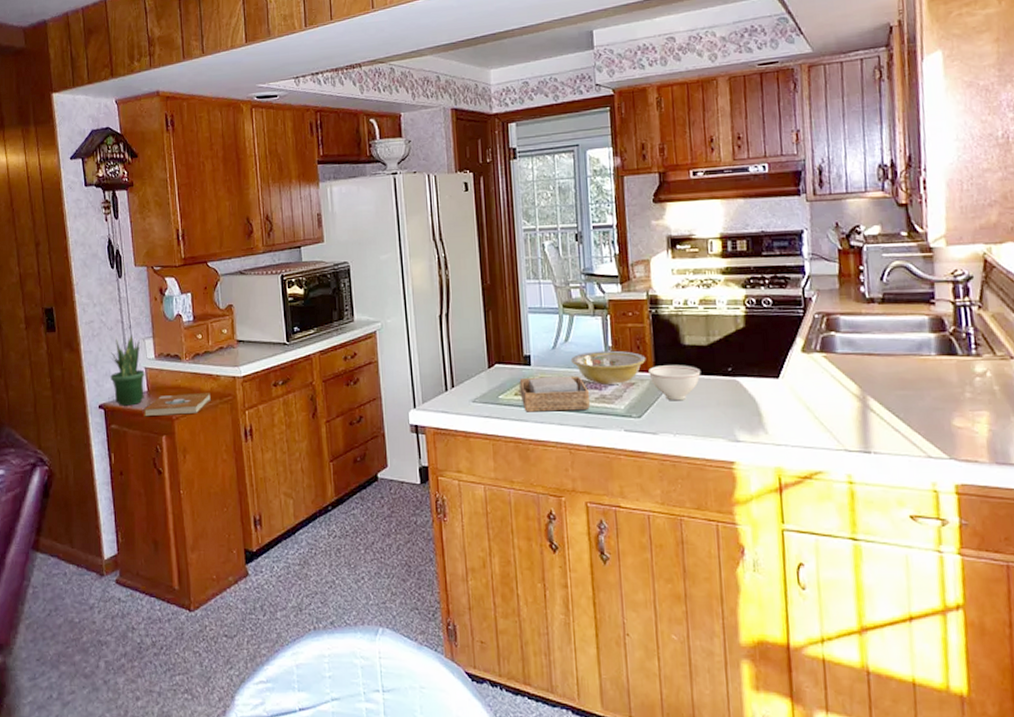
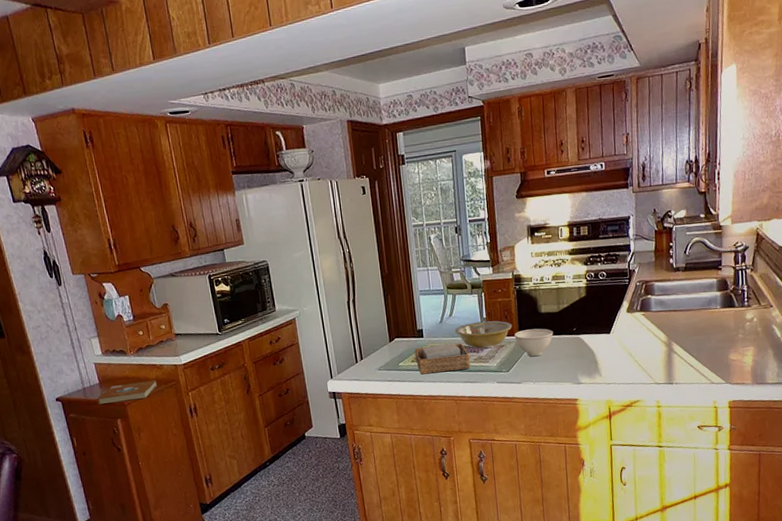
planter: present [110,335,145,406] -> none [60,336,97,398]

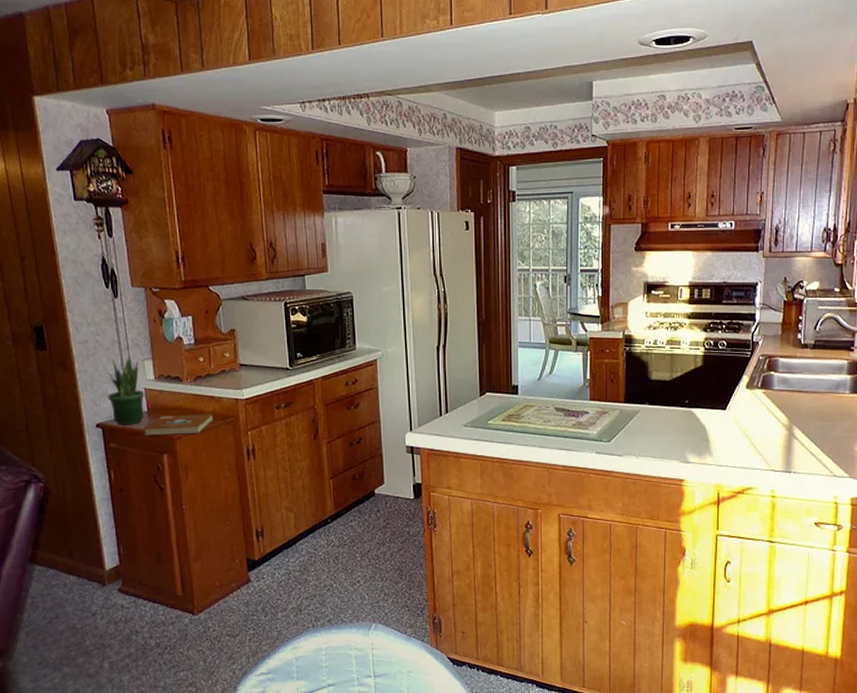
planter: none [60,336,97,398] -> present [107,356,145,425]
napkin holder: present [414,343,470,375] -> none [507,404,567,436]
ceramic bowl: present [454,320,513,349] -> none [553,382,618,413]
bowl: present [514,328,554,357] -> none [619,397,663,428]

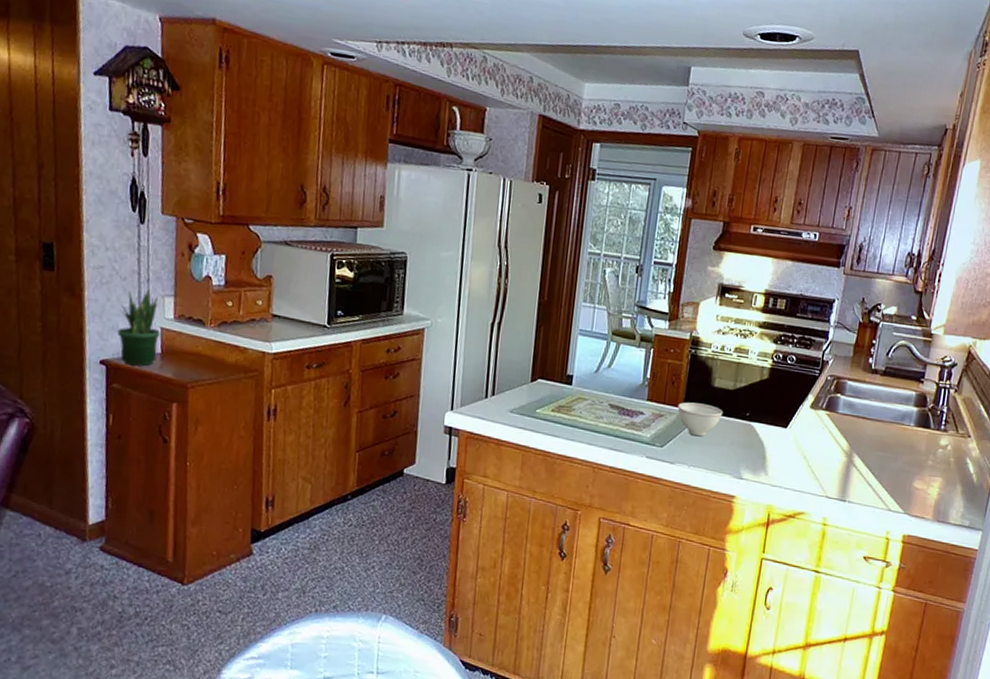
book: present [143,414,213,436] -> none [153,360,235,385]
bowl: none [619,397,663,428] -> present [677,402,723,437]

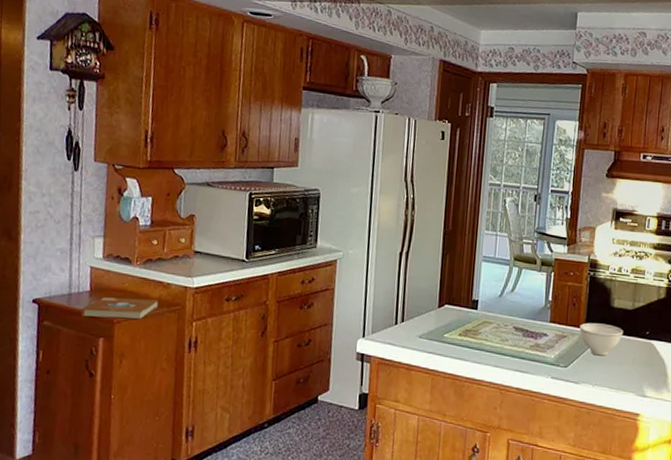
planter: present [117,288,160,366] -> none [50,231,90,304]
book: none [153,360,235,385] -> present [81,297,158,320]

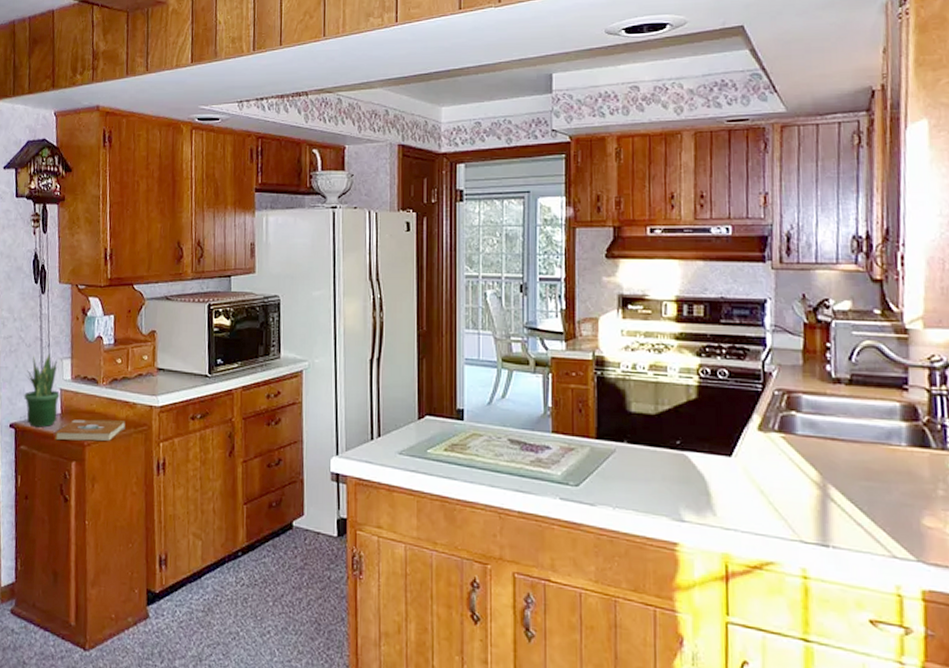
planter: none [50,231,90,304] -> present [24,353,60,427]
bowl: present [579,323,624,356] -> none [590,432,647,472]

